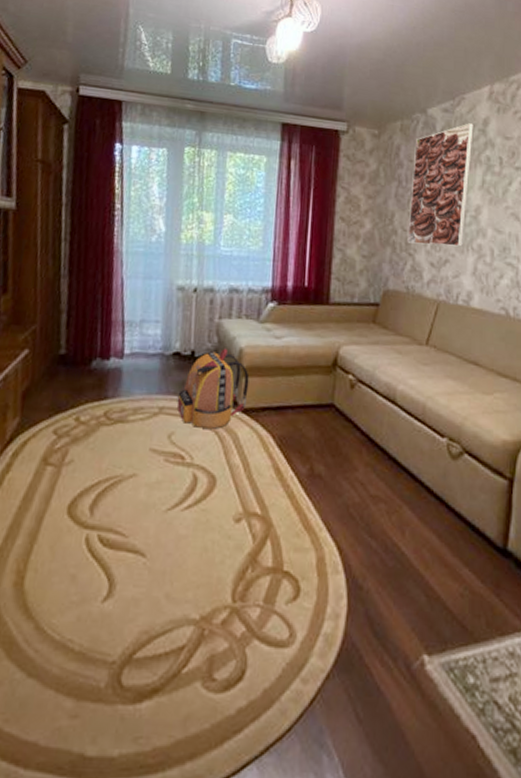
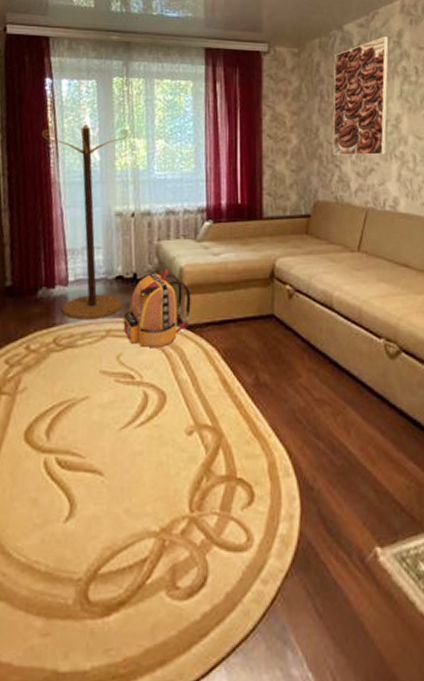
coat rack: none [108,193,197,396] -> present [42,124,129,320]

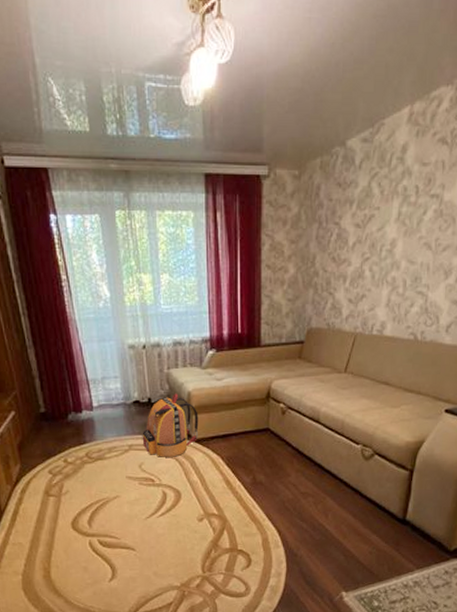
coat rack: present [42,124,129,320] -> none [54,261,140,438]
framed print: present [333,36,389,156] -> none [328,152,392,283]

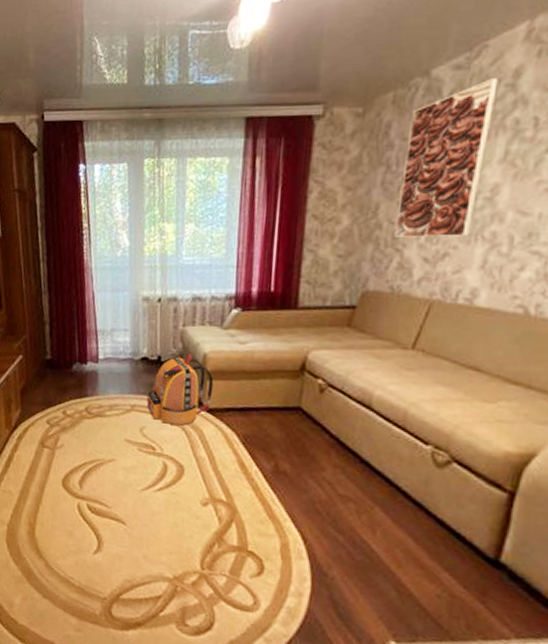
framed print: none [328,152,392,283] -> present [394,78,499,238]

